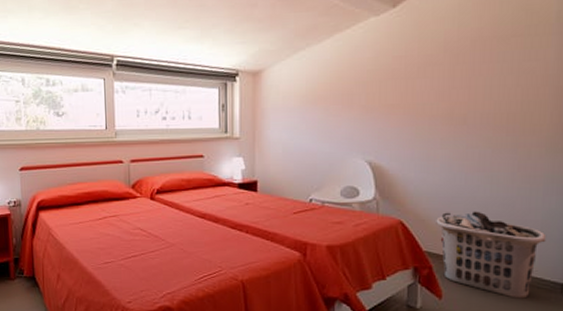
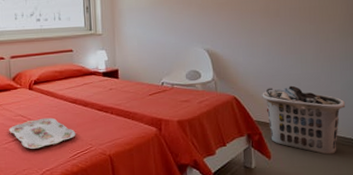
serving tray: none [126,233,203,268] -> present [9,117,76,149]

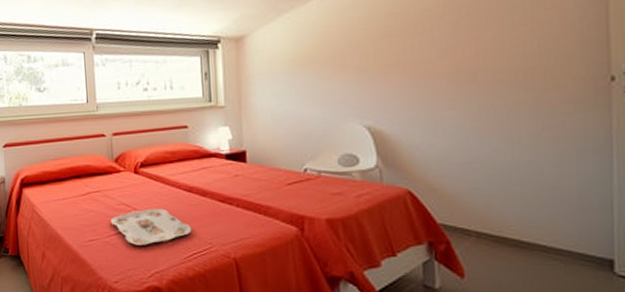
clothes hamper: present [262,85,346,155] -> none [450,177,586,278]

